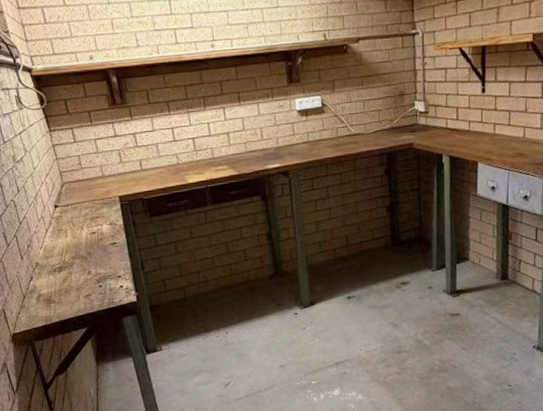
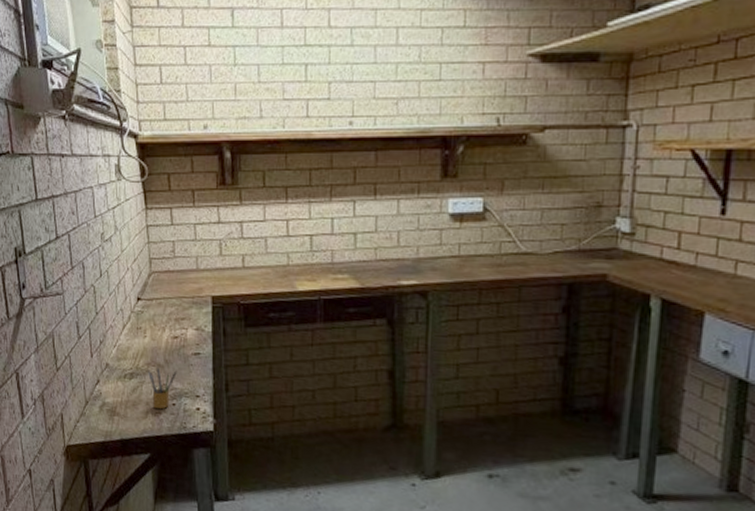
pencil box: none [73,258,99,292] -> present [147,366,177,410]

